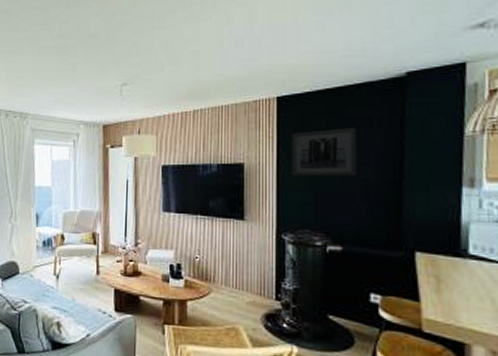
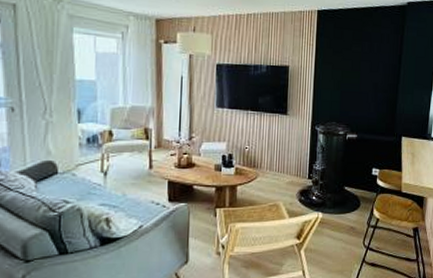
wall art: present [291,128,357,177] -> none [325,41,372,81]

